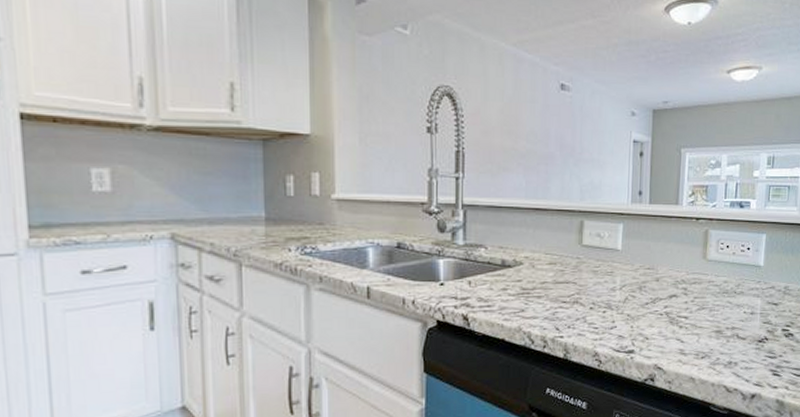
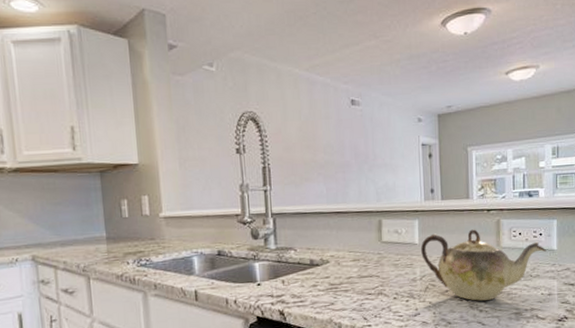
teapot: none [623,238,754,316] -> present [421,229,547,301]

